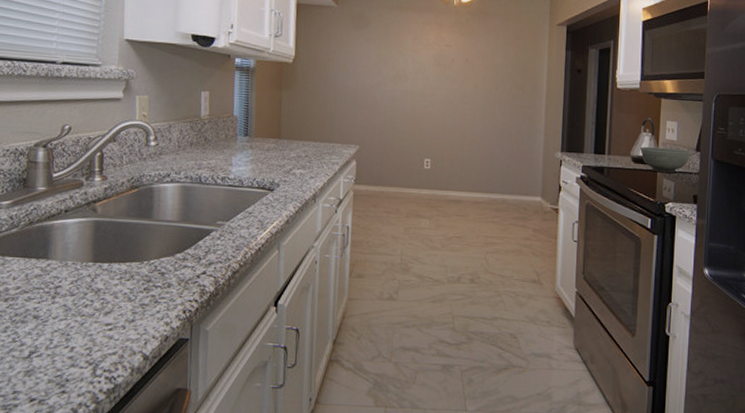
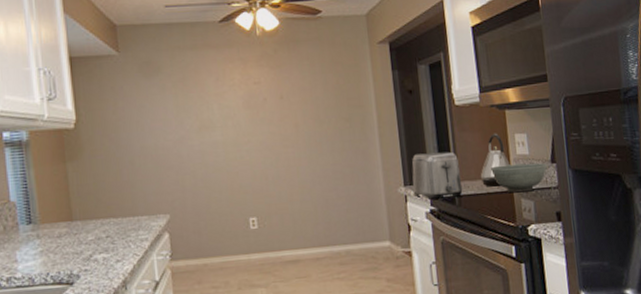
toaster: none [568,126,613,168] -> present [411,152,463,200]

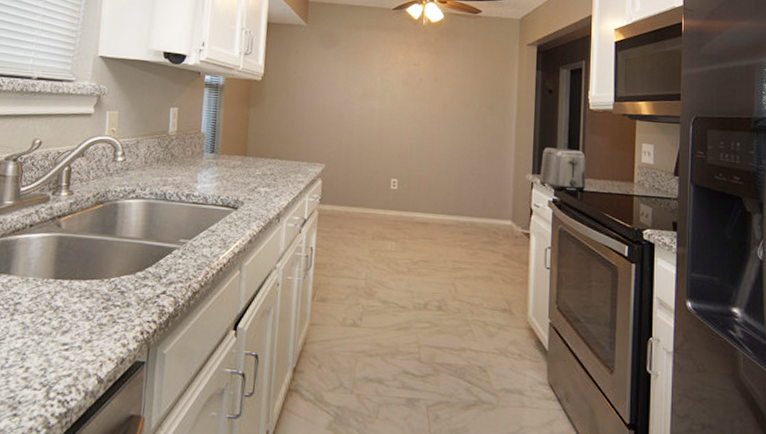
kettle: present [480,133,510,187] -> none [604,139,634,189]
bowl: present [491,163,548,193] -> none [615,169,670,199]

